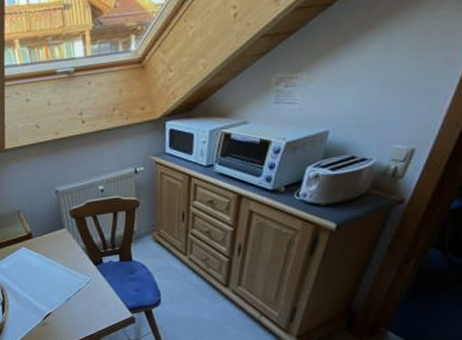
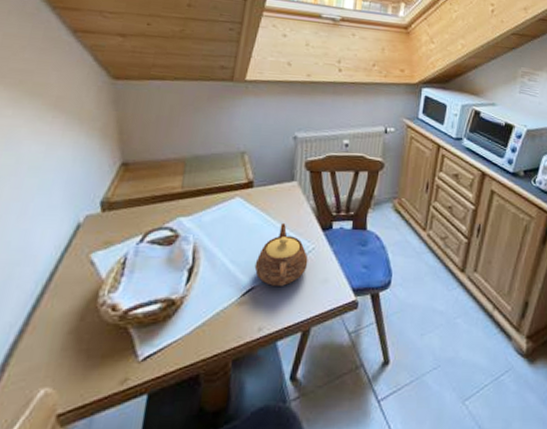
teapot: none [47,263,89,311] -> present [254,223,309,286]

